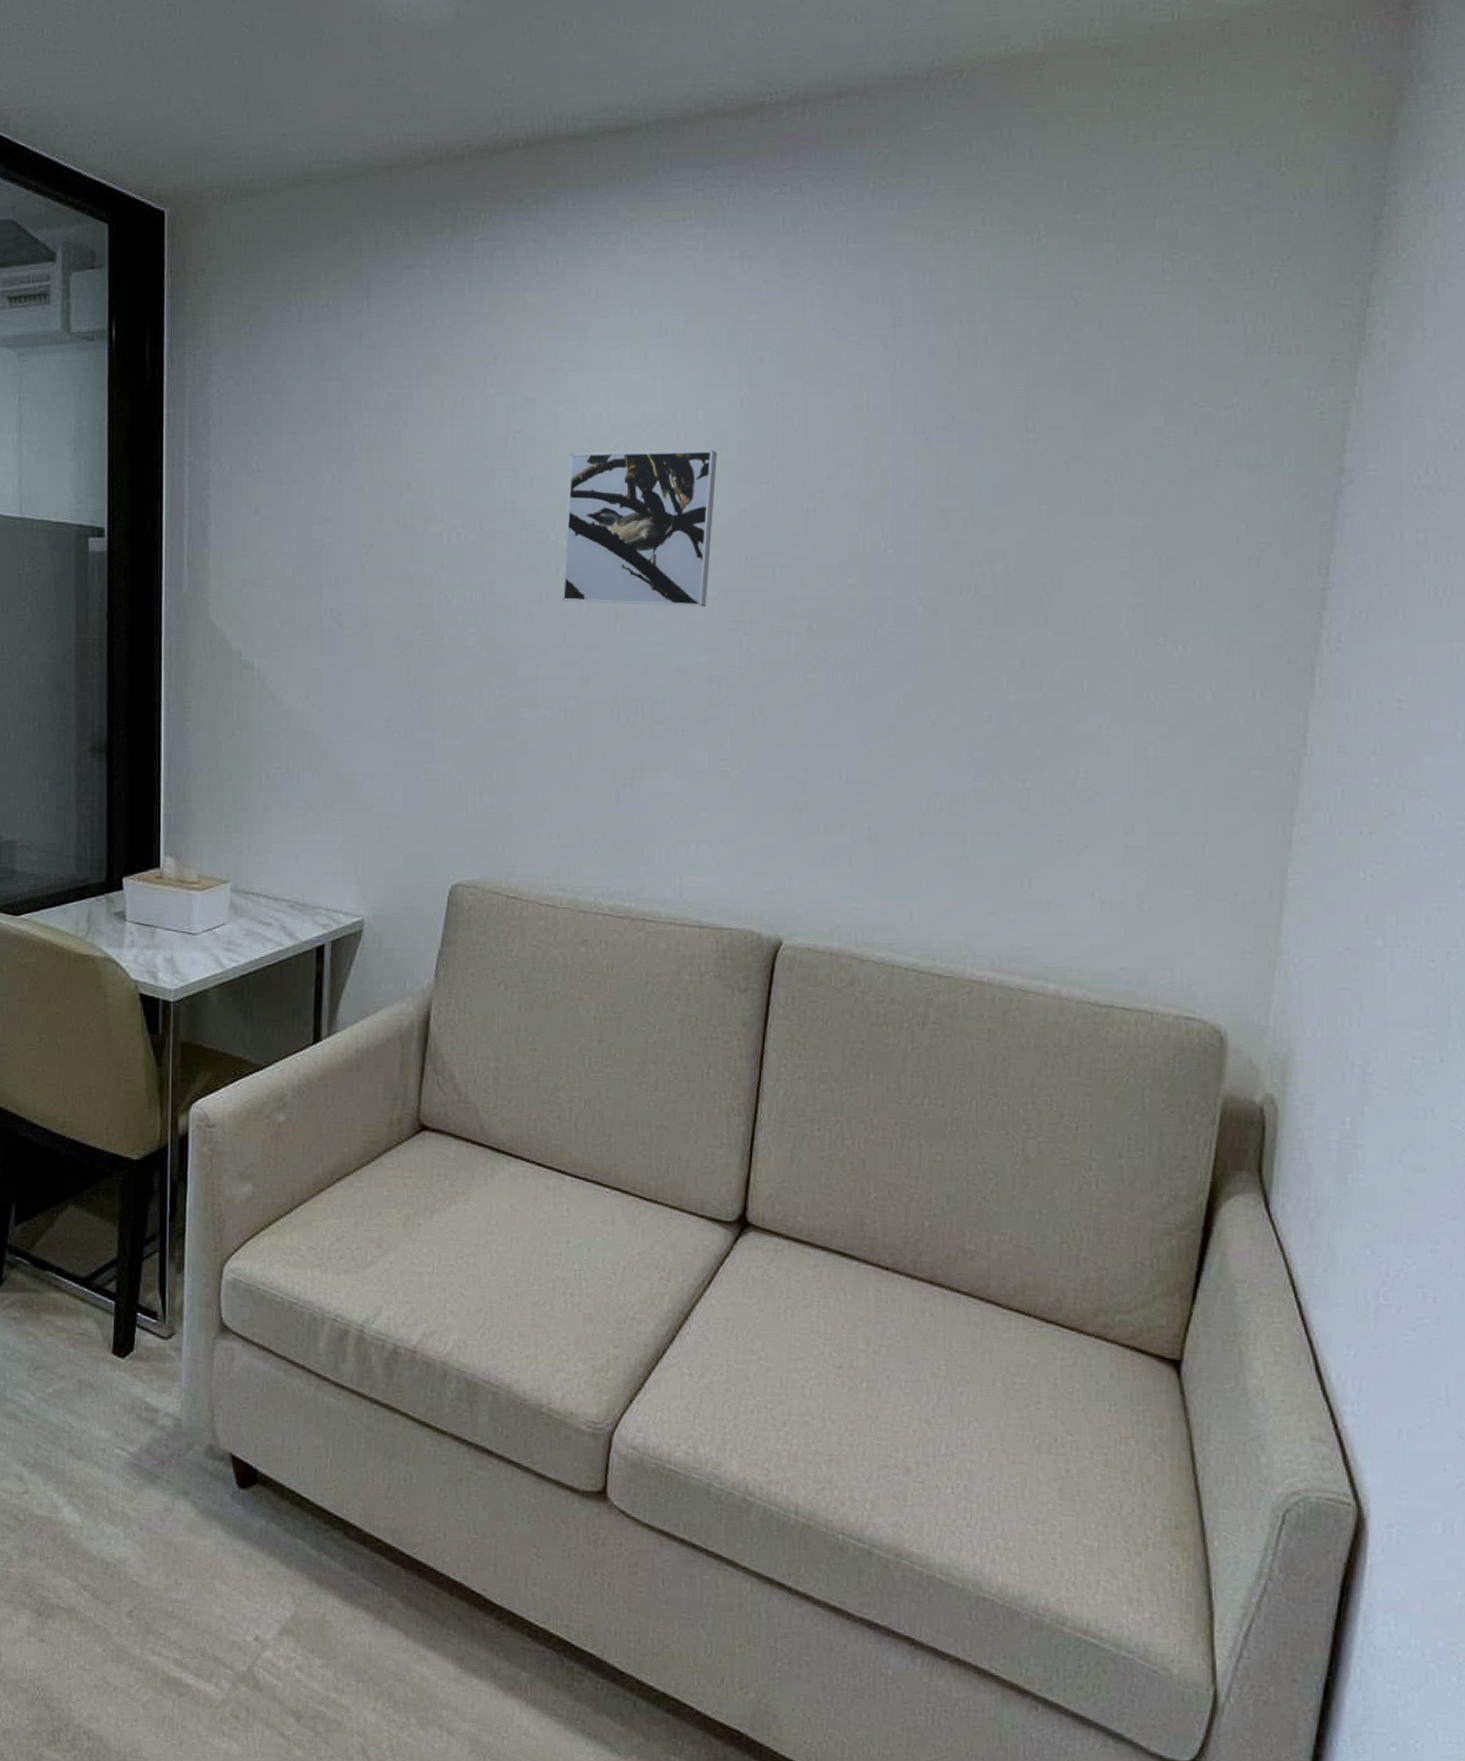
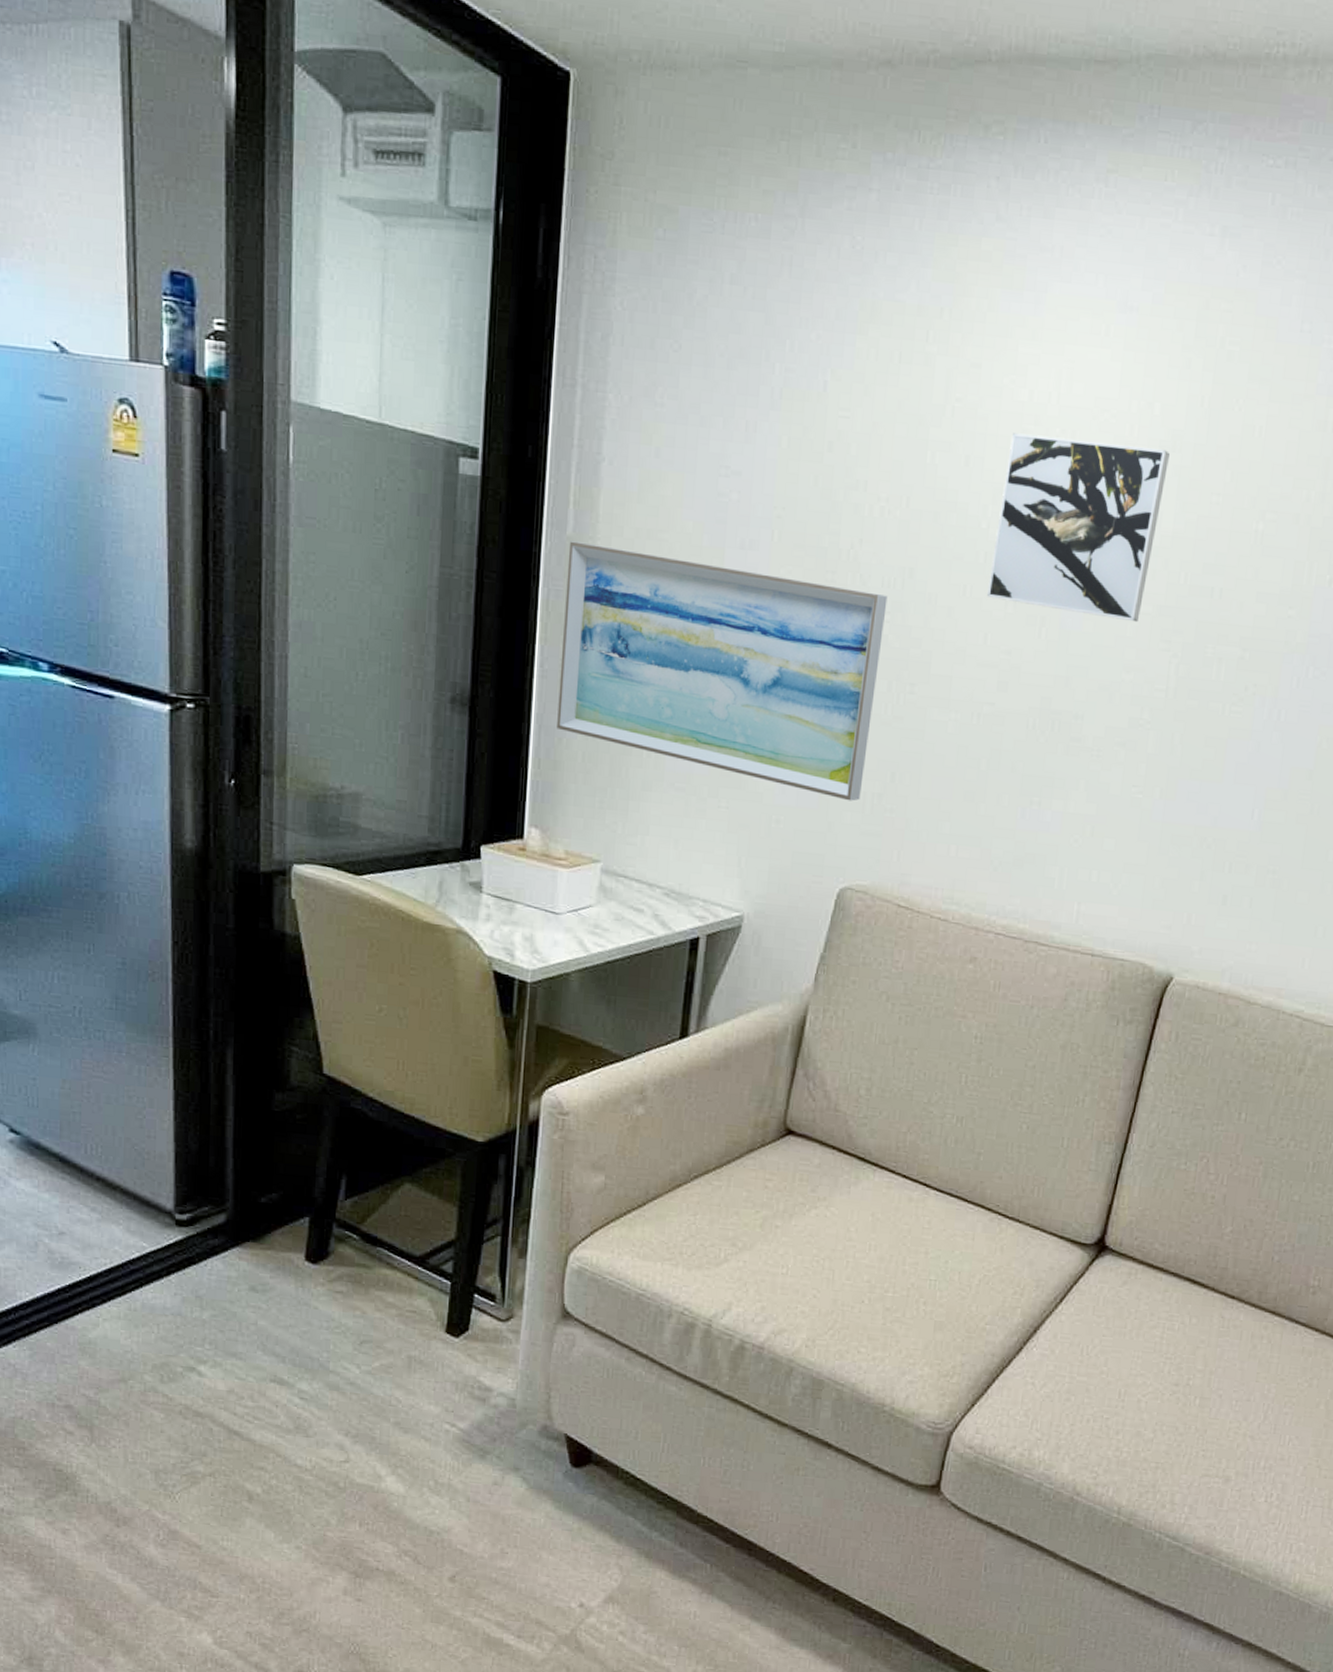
wall art: none [184,597,471,802] -> present [557,541,888,801]

